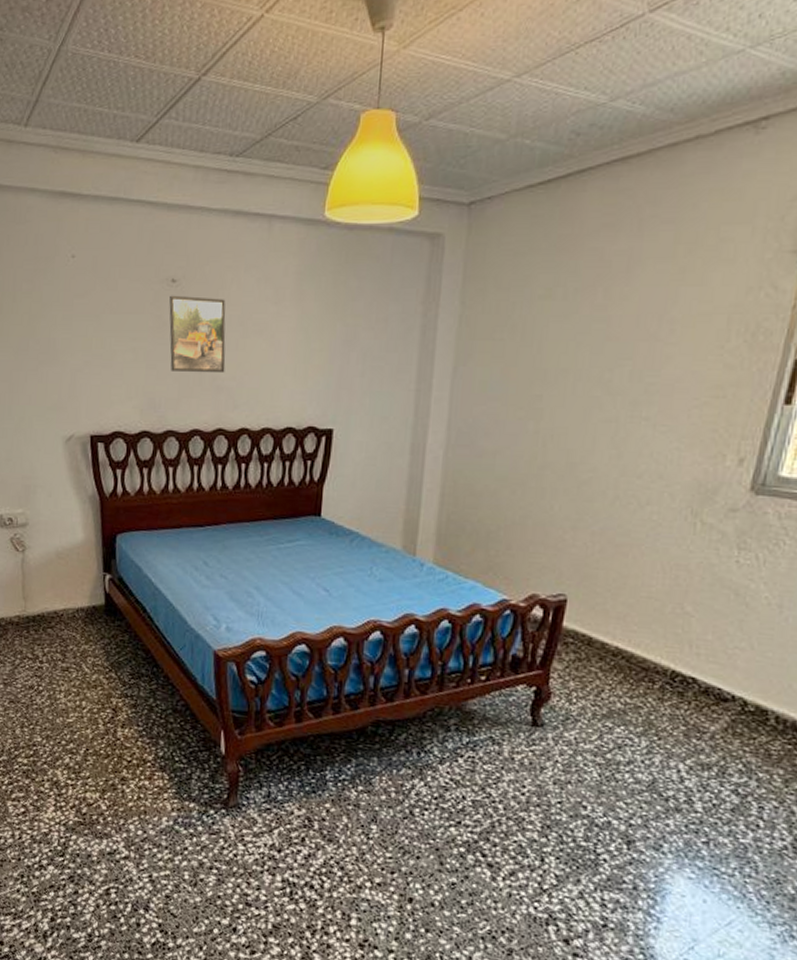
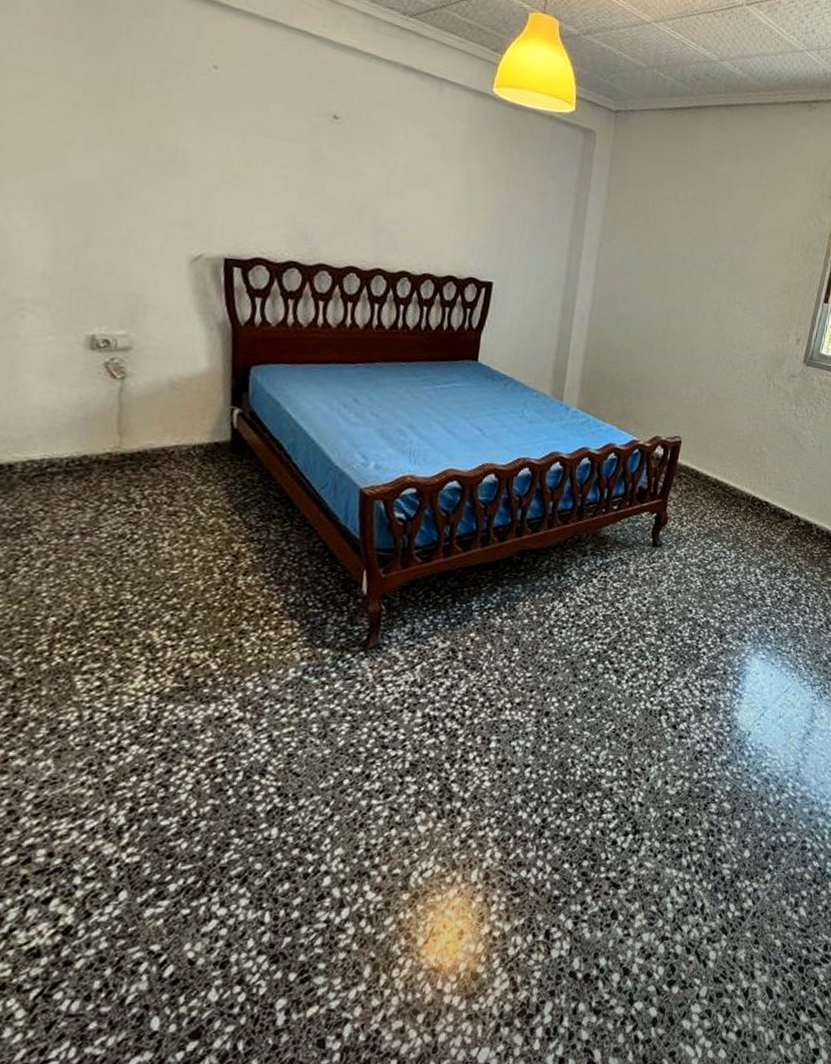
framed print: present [169,295,226,374] -> none [327,130,391,216]

